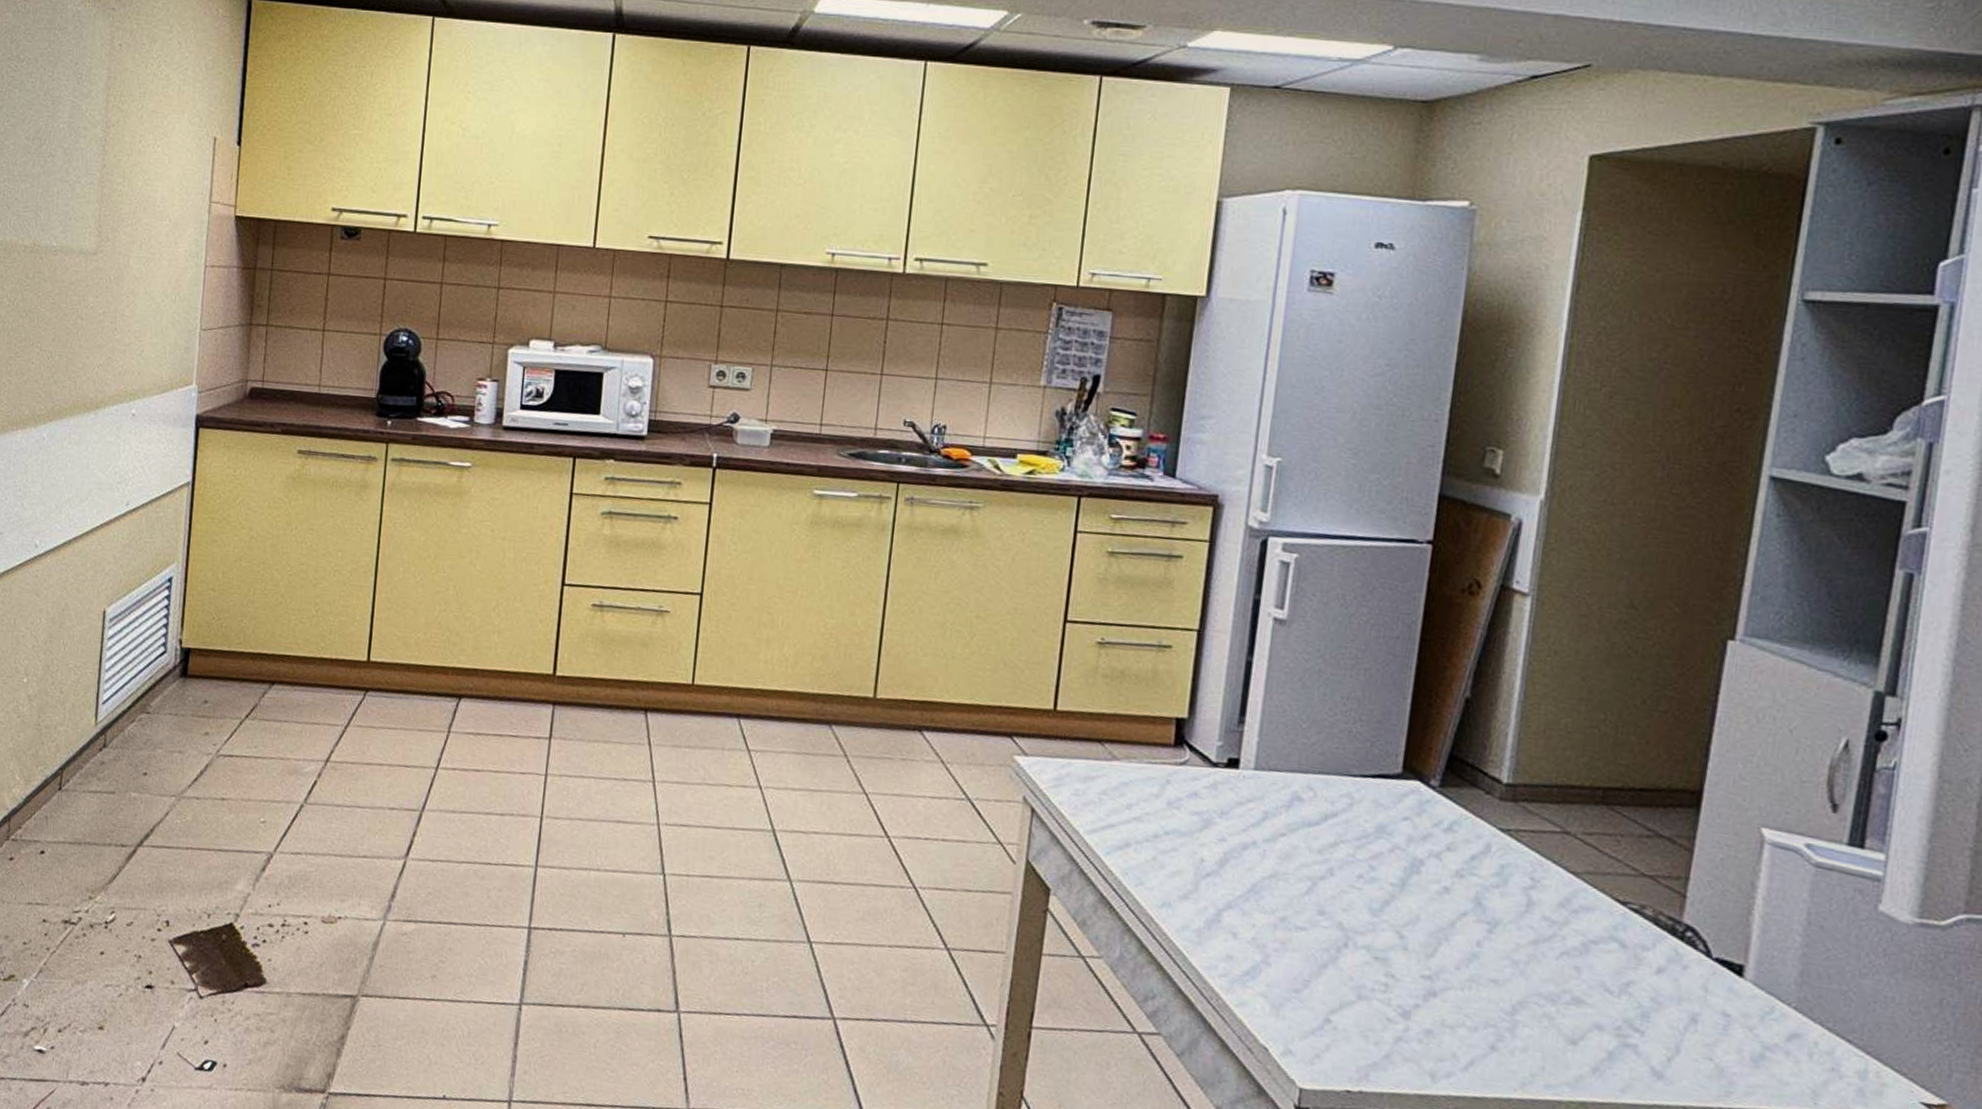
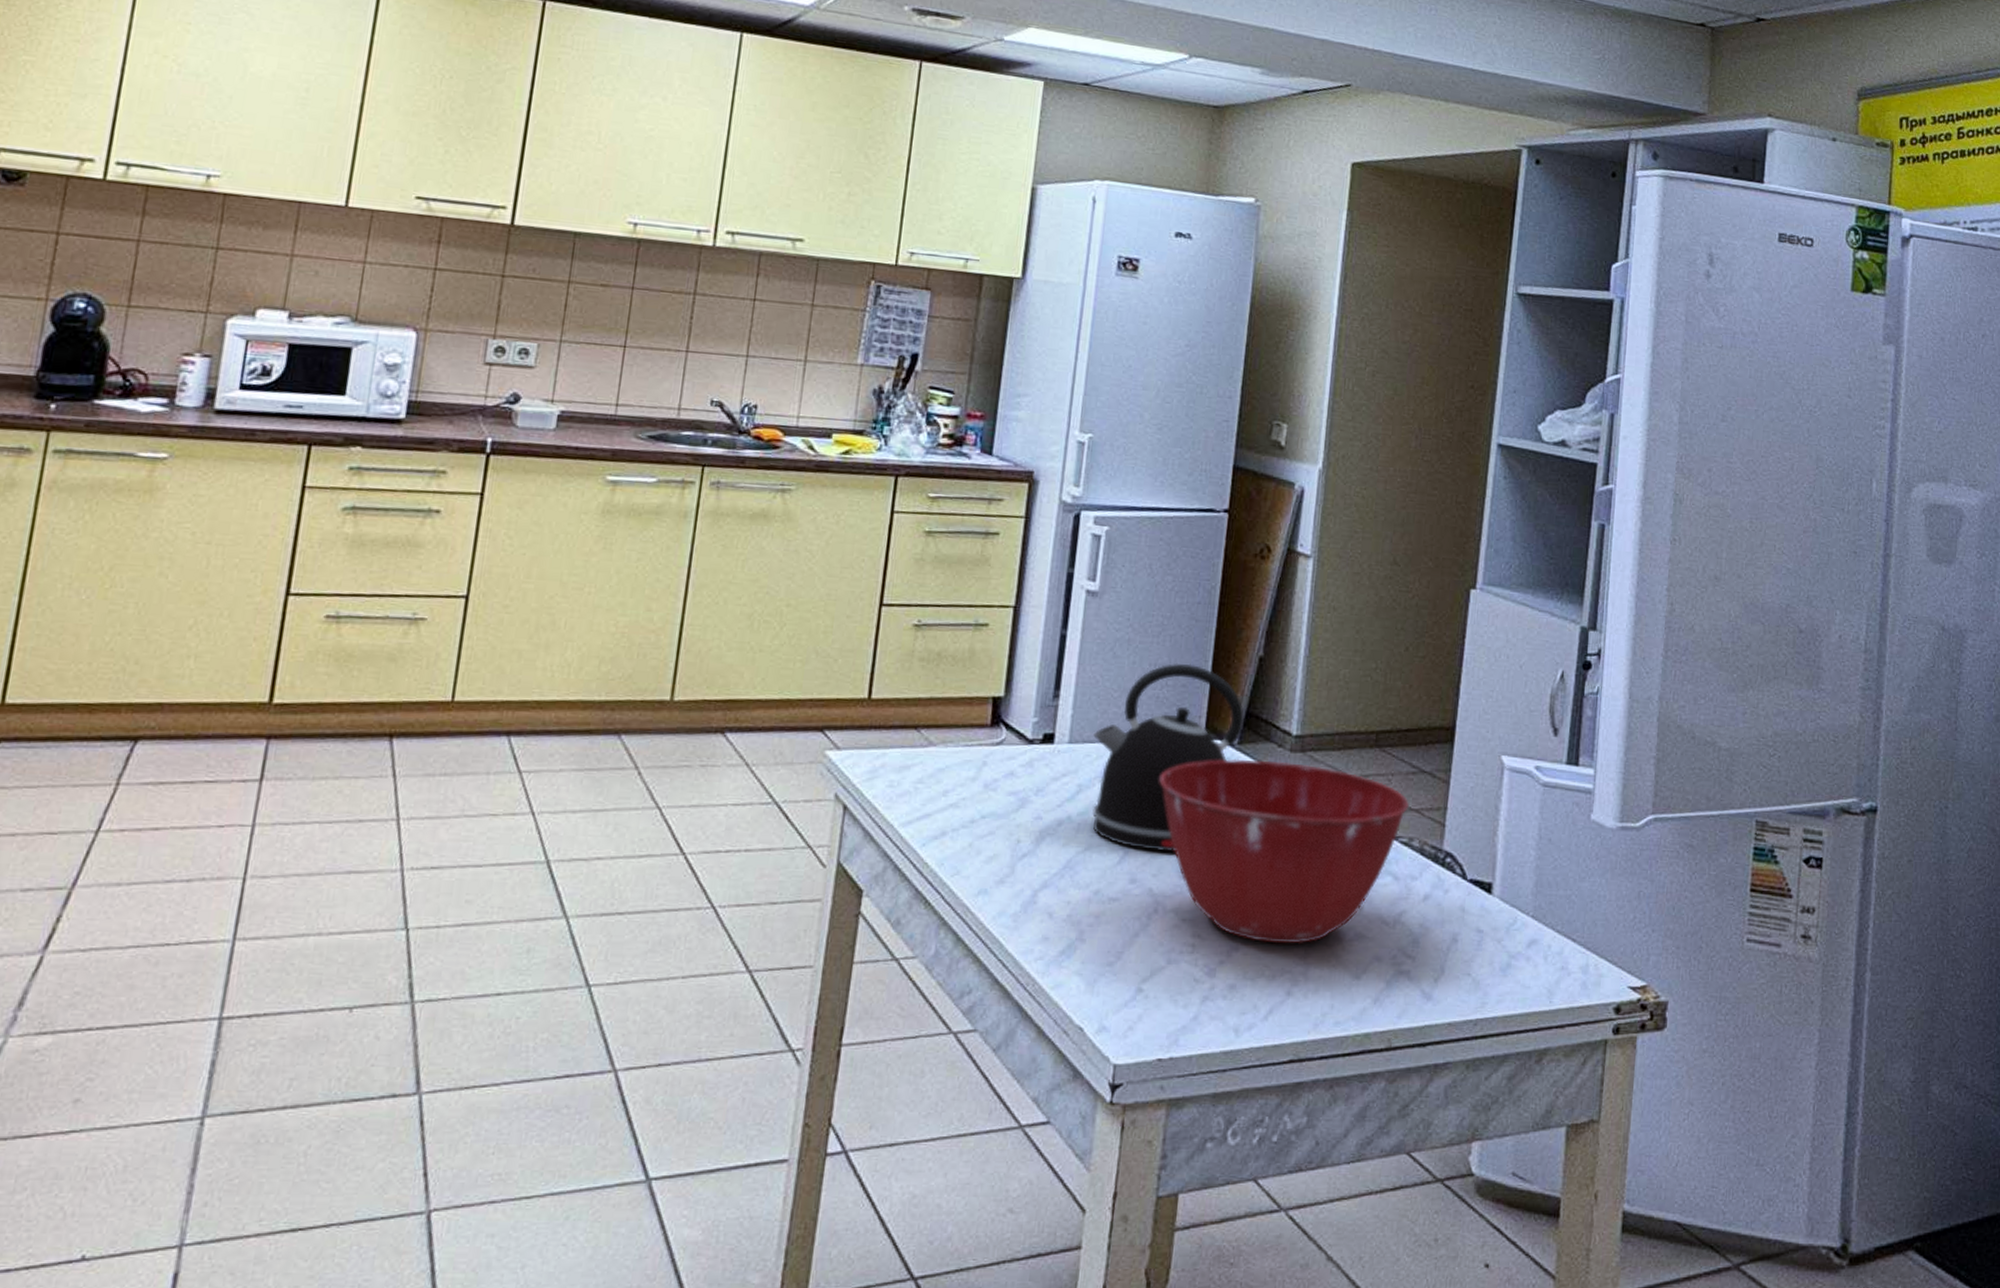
kettle: none [1279,697,1448,889] -> present [1092,663,1245,853]
mixing bowl: none [1351,800,1642,1000] -> present [1159,759,1409,944]

